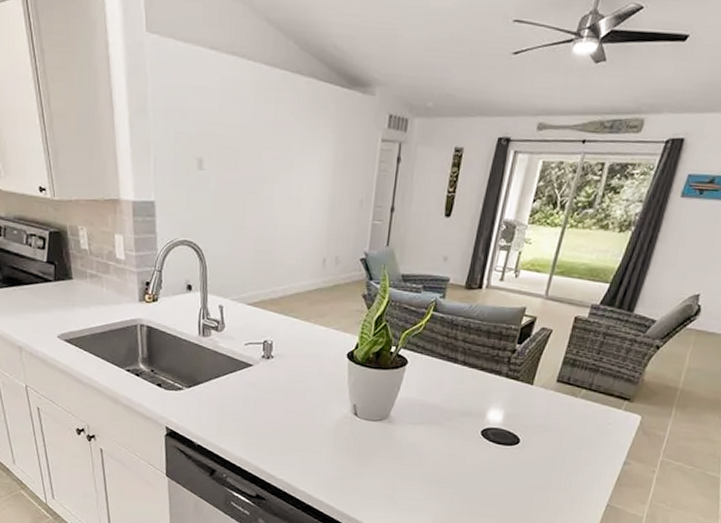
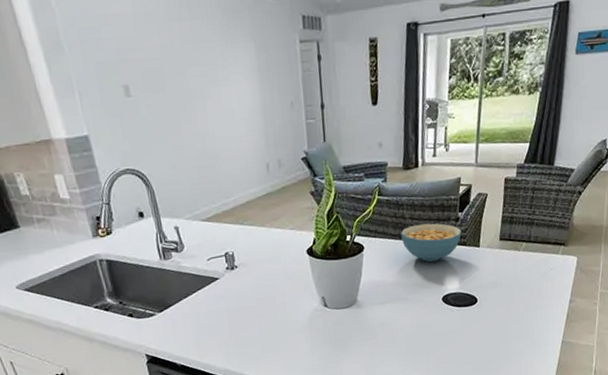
cereal bowl: none [449,348,516,392] -> present [400,223,461,263]

